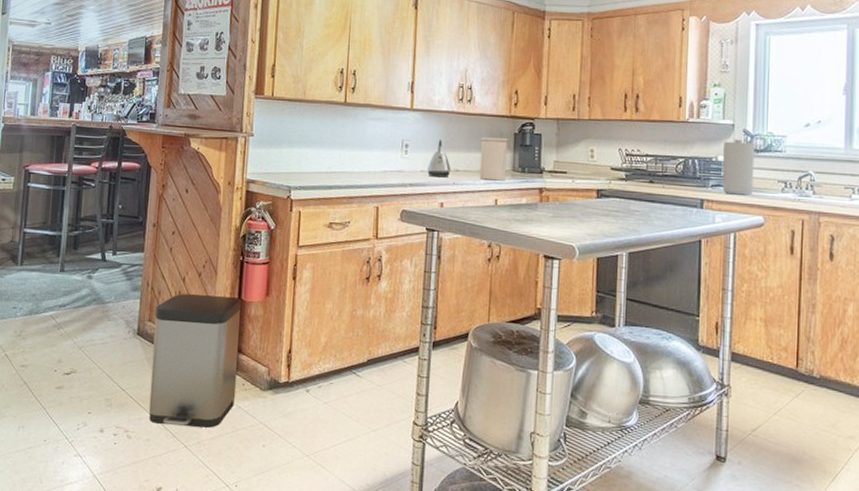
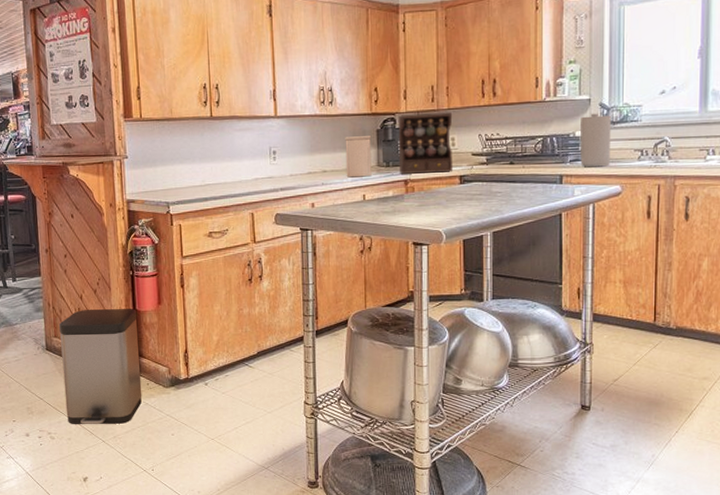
kettle: present [427,139,451,178] -> none [296,143,319,180]
spice rack: none [534,120,593,185] -> present [398,112,453,174]

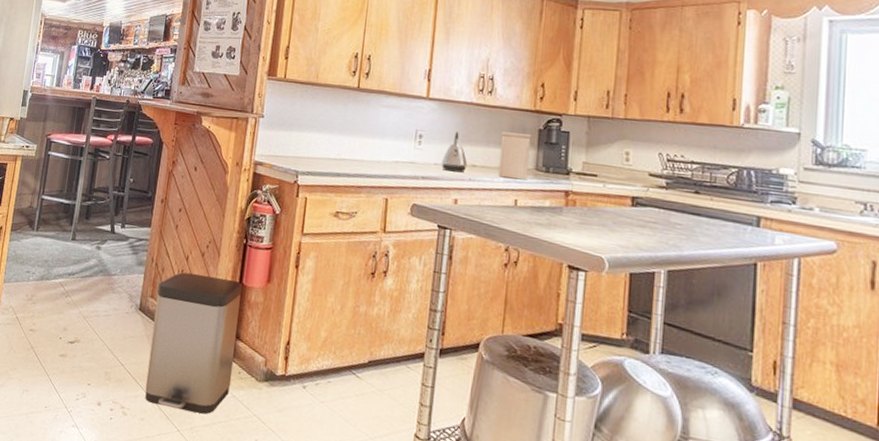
kettle: none [296,143,319,180] -> present [441,131,468,173]
spice rack: present [398,112,453,174] -> none [559,117,630,191]
paper towel holder: present [580,113,611,168] -> none [784,150,826,217]

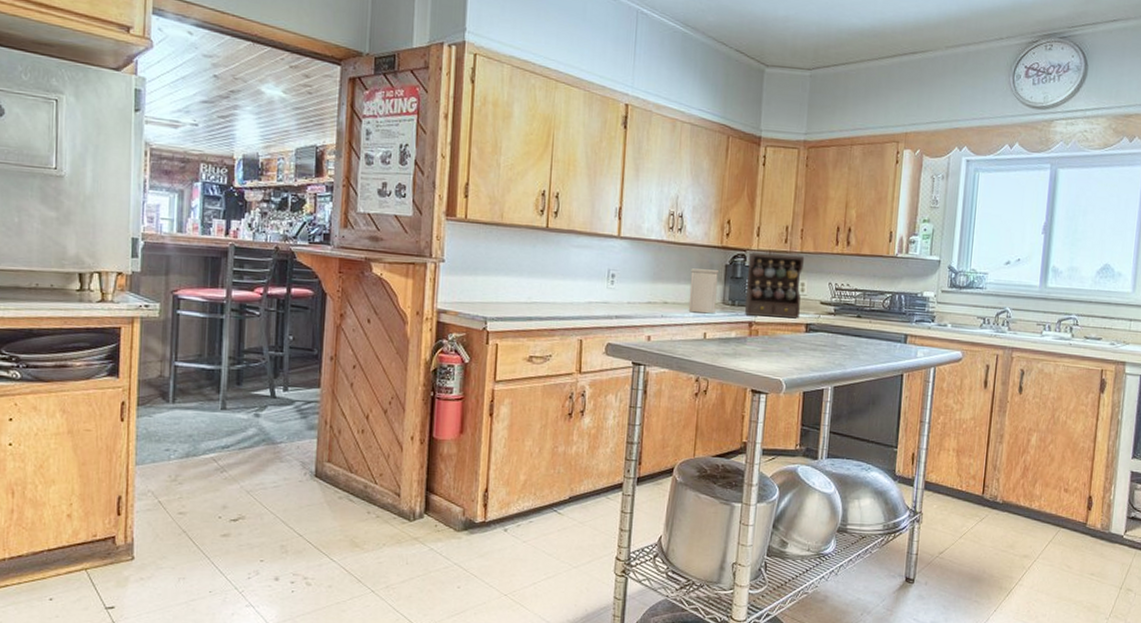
pedal bin: present [145,272,243,414] -> none [330,432,433,571]
kettle: present [441,131,468,173] -> none [634,269,660,310]
spice rack: none [559,117,630,191] -> present [744,252,805,319]

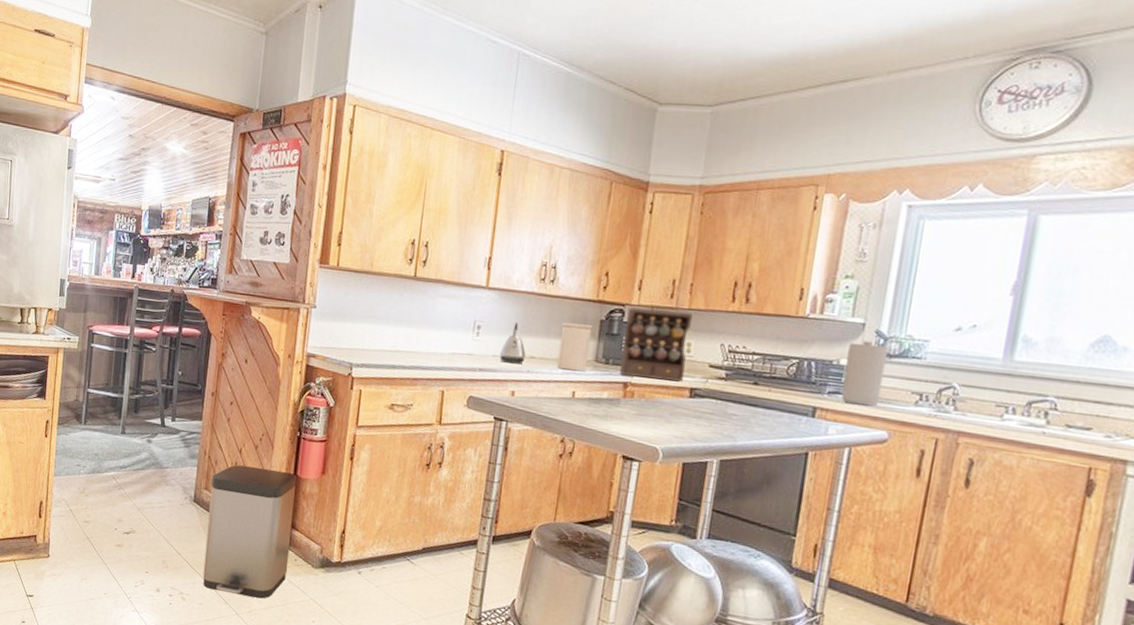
pedal bin: none [330,432,433,571] -> present [203,464,298,599]
kettle: none [634,269,660,310] -> present [499,322,526,364]
paper towel holder: none [925,275,958,331] -> present [841,340,888,407]

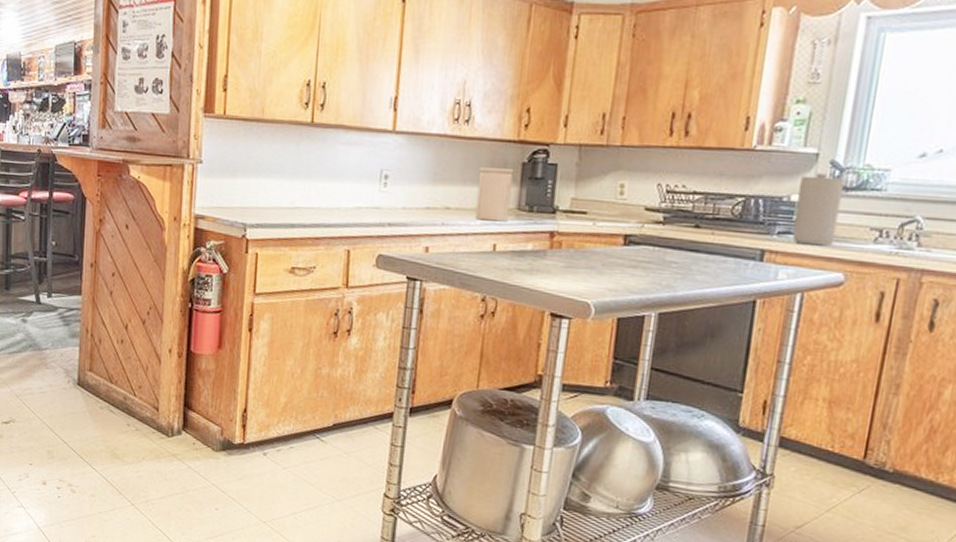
pedal bin: present [203,464,298,599] -> none [92,342,191,487]
kettle: present [499,322,526,364] -> none [410,169,441,217]
spice rack: present [618,307,694,382] -> none [544,147,627,229]

